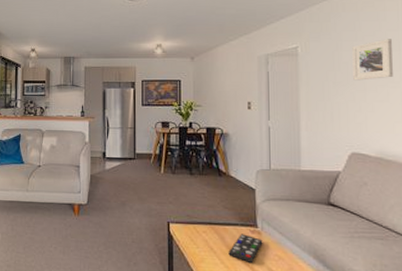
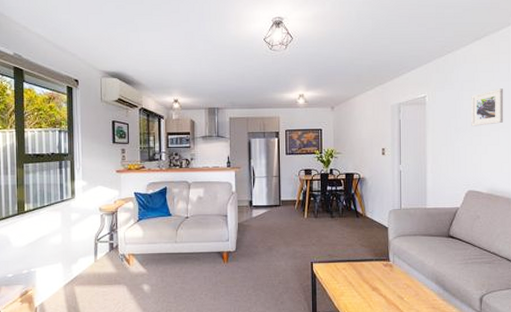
remote control: present [228,234,263,264] -> none [365,268,394,293]

